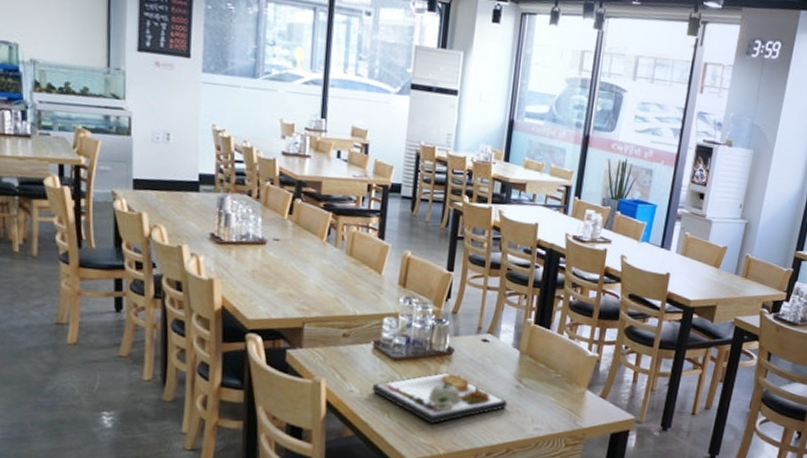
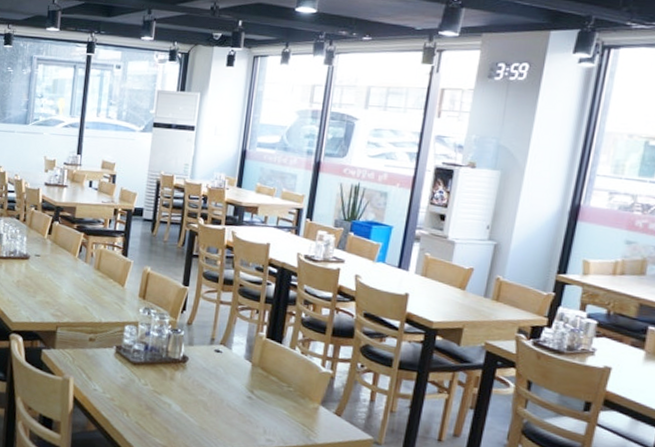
dinner plate: present [372,372,508,424] -> none [113,378,240,426]

